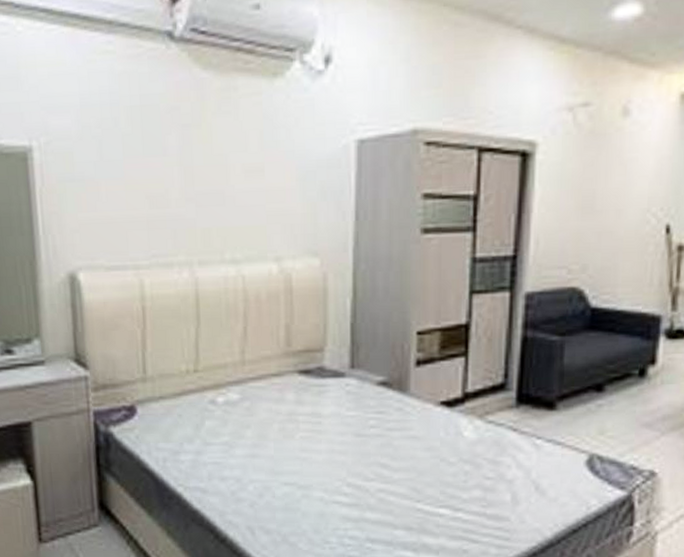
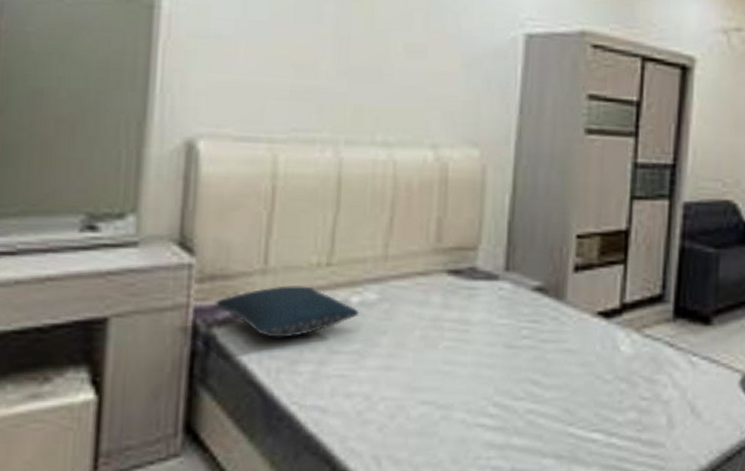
pillow: none [110,390,225,434] -> present [216,285,360,338]

